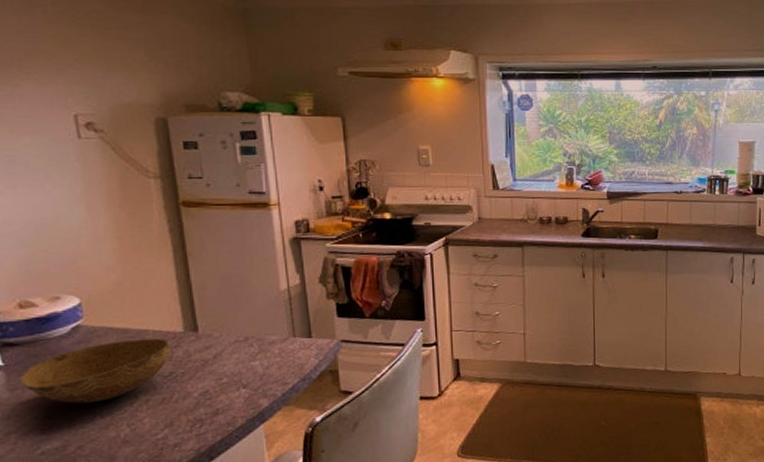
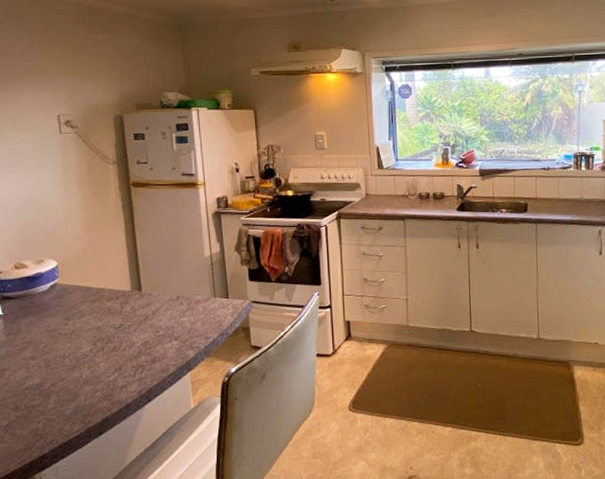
bowl: present [19,338,170,404] -> none [13,295,120,348]

